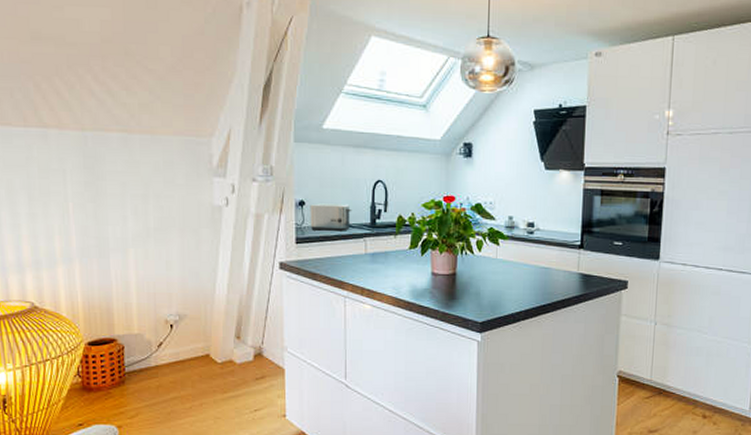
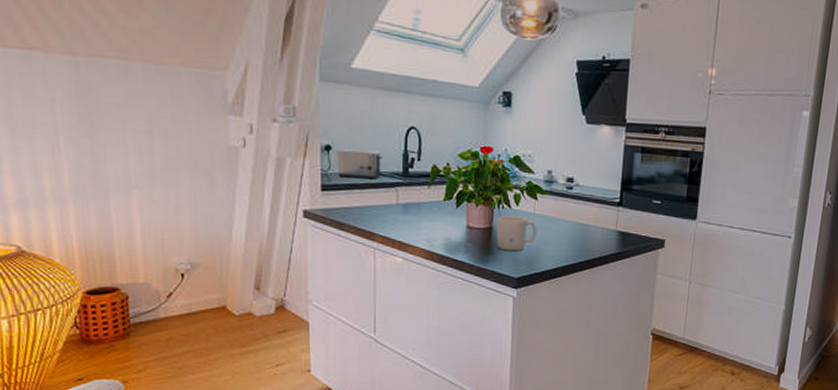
mug: none [459,261,500,296] -> present [495,215,537,251]

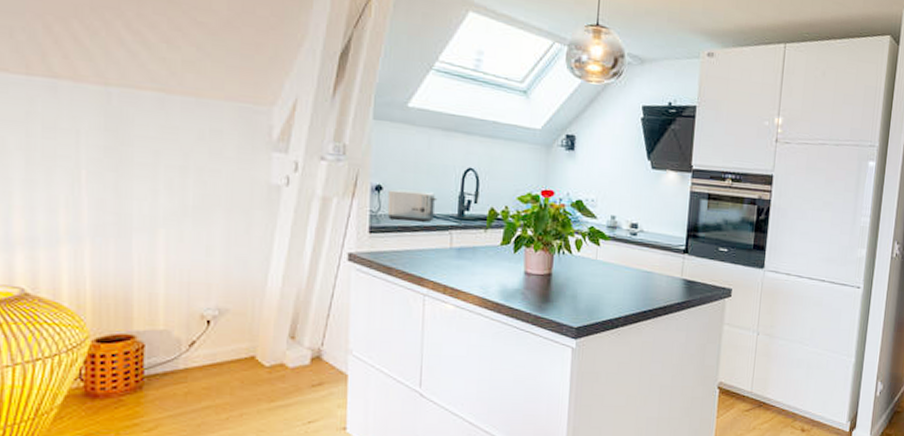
mug: present [495,215,537,251] -> none [555,261,599,299]

